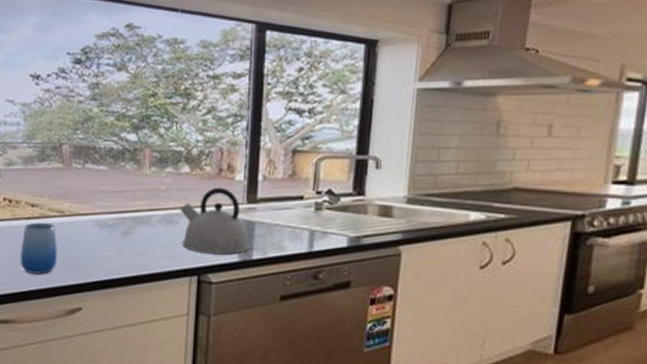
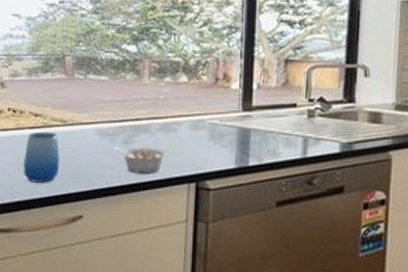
legume: none [112,238,168,267] -> present [113,146,167,175]
kettle: present [179,187,251,255] -> none [178,95,247,162]

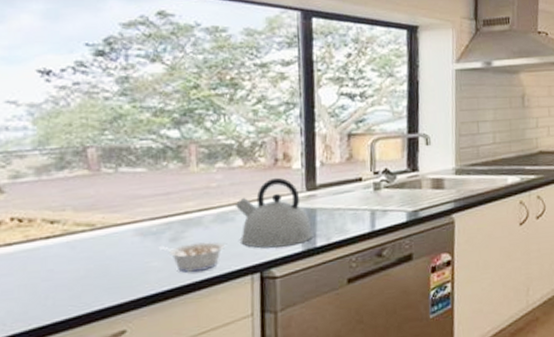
cup: present [22,131,60,183] -> none [38,239,90,303]
kettle: none [178,95,247,162] -> present [234,177,314,248]

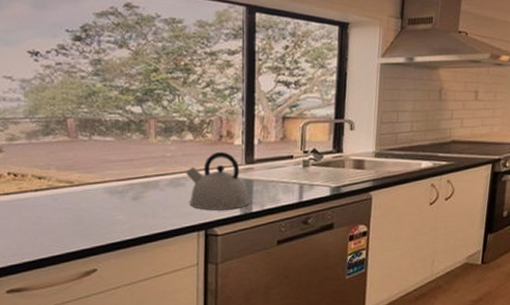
legume: present [158,241,225,273] -> none [123,201,176,227]

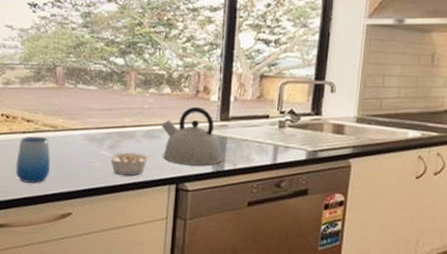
cup: none [29,193,69,243] -> present [15,136,51,183]
legume: none [123,201,176,227] -> present [100,151,150,177]

